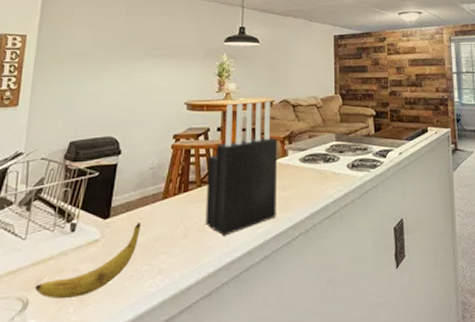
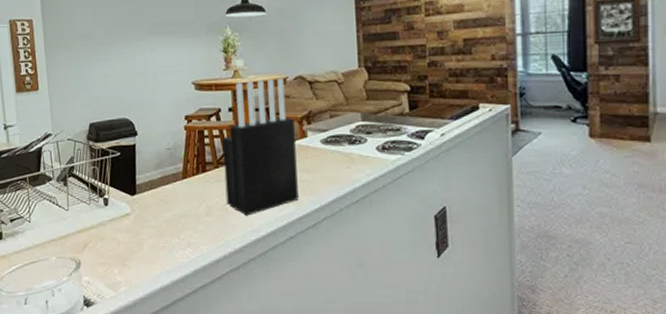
banana: present [35,223,141,300] -> none [84,200,166,263]

